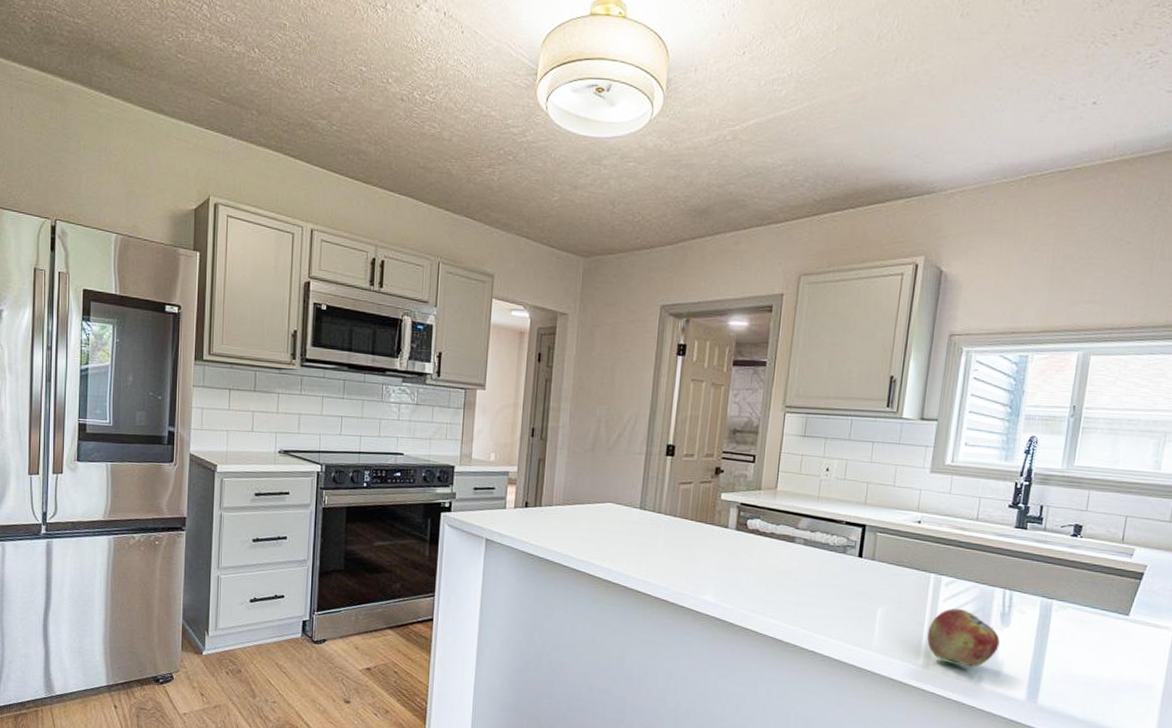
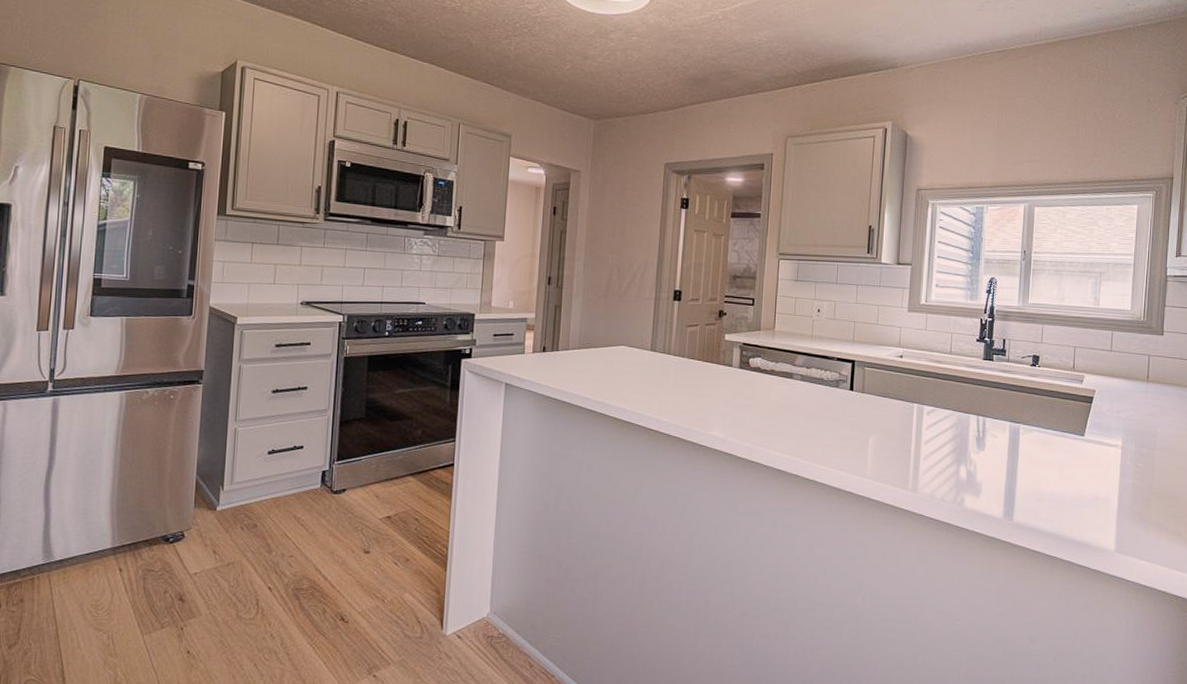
fruit: present [927,608,1000,667] -> none [914,434,977,489]

